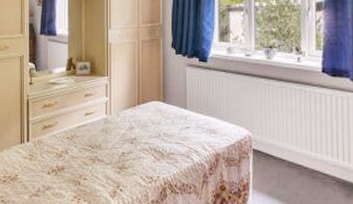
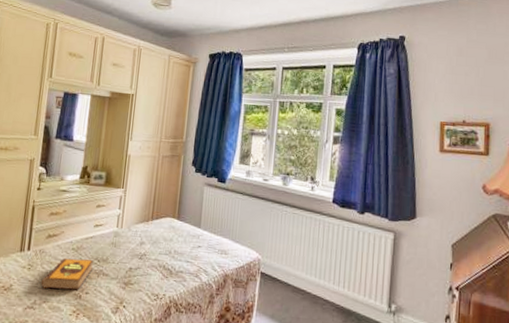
hardback book: none [42,146,89,177] -> present [40,257,94,291]

